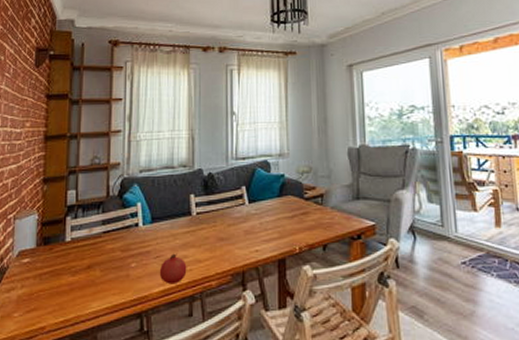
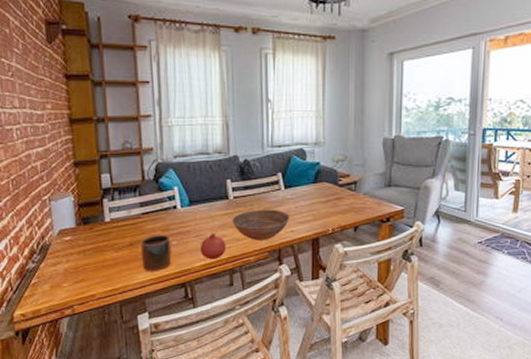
mug: none [97,255,130,298] -> present [140,234,172,271]
bowl: none [194,226,255,262] -> present [232,209,290,240]

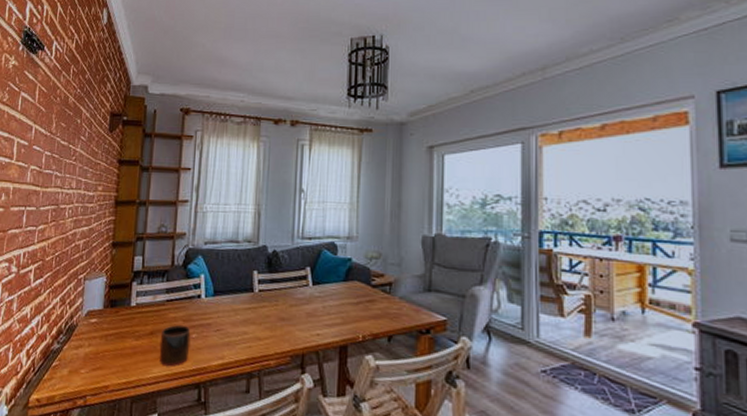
fruit: present [200,233,226,260] -> none [218,328,247,360]
bowl: present [232,209,290,240] -> none [255,305,317,343]

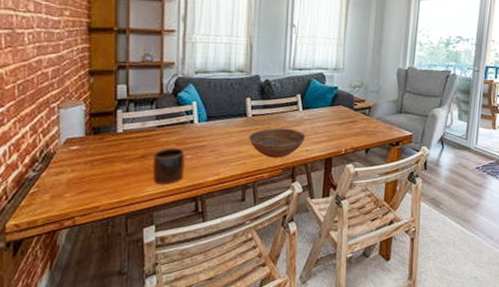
bowl: none [255,305,317,343] -> present [249,128,306,158]

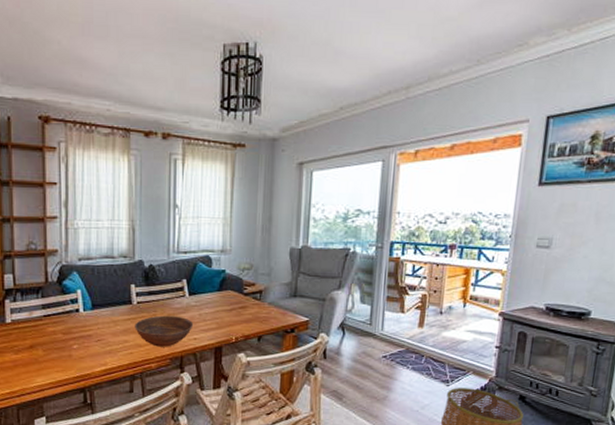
mug: present [152,147,185,184] -> none [40,337,72,375]

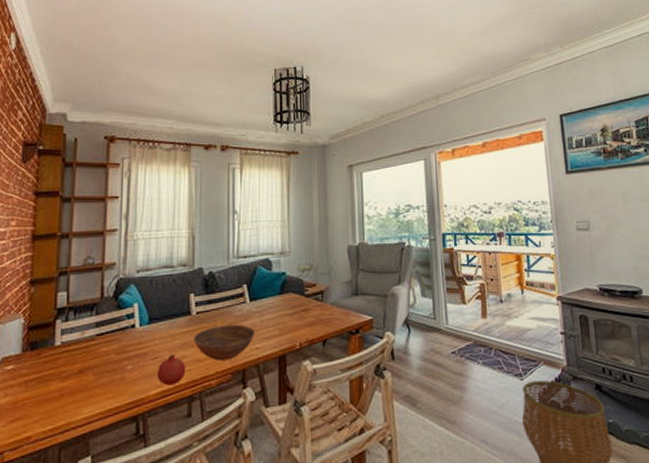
fruit: none [101,338,128,365] -> present [156,353,186,386]

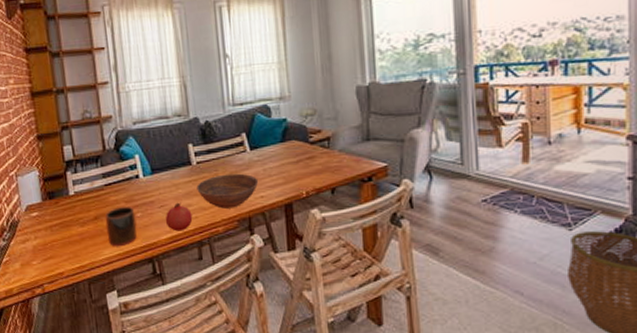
mug: none [90,358,125,403] -> present [105,206,137,246]

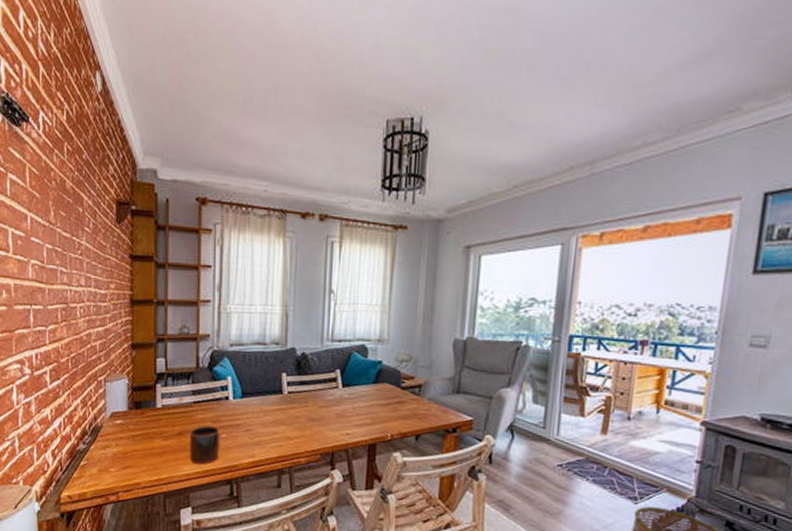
fruit: present [165,202,193,232] -> none [249,428,277,458]
bowl: present [196,173,259,209] -> none [284,407,347,442]

